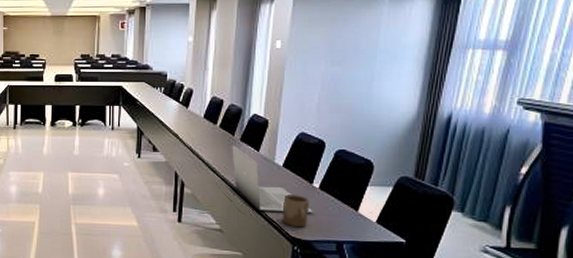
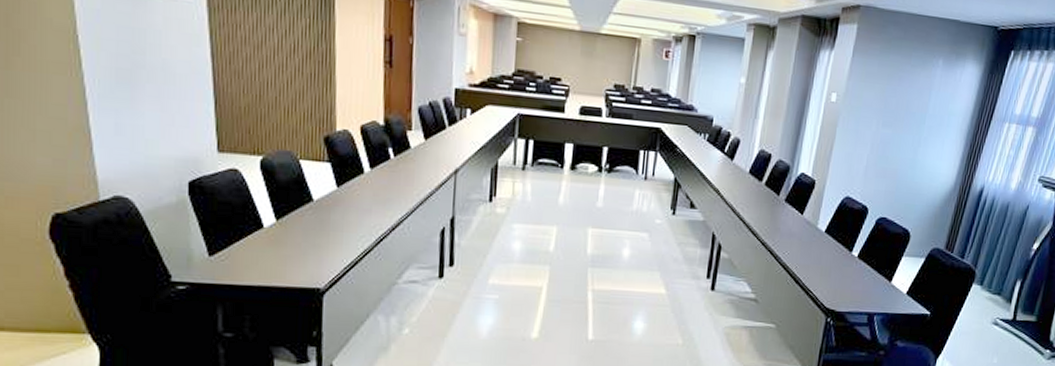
laptop: present [232,145,313,214] -> none [774,206,849,284]
cup: present [282,194,310,228] -> none [818,263,848,299]

